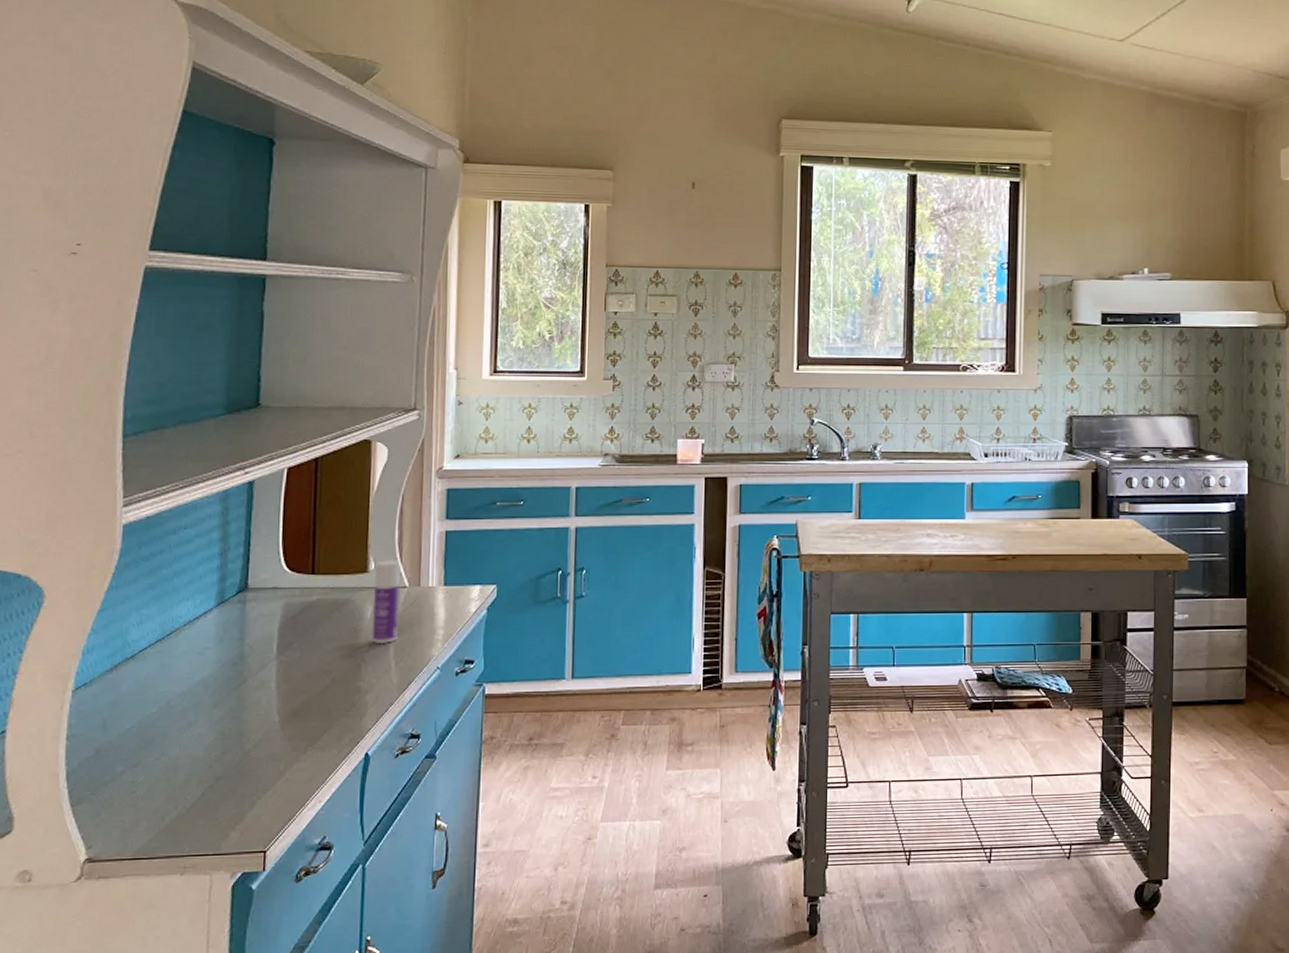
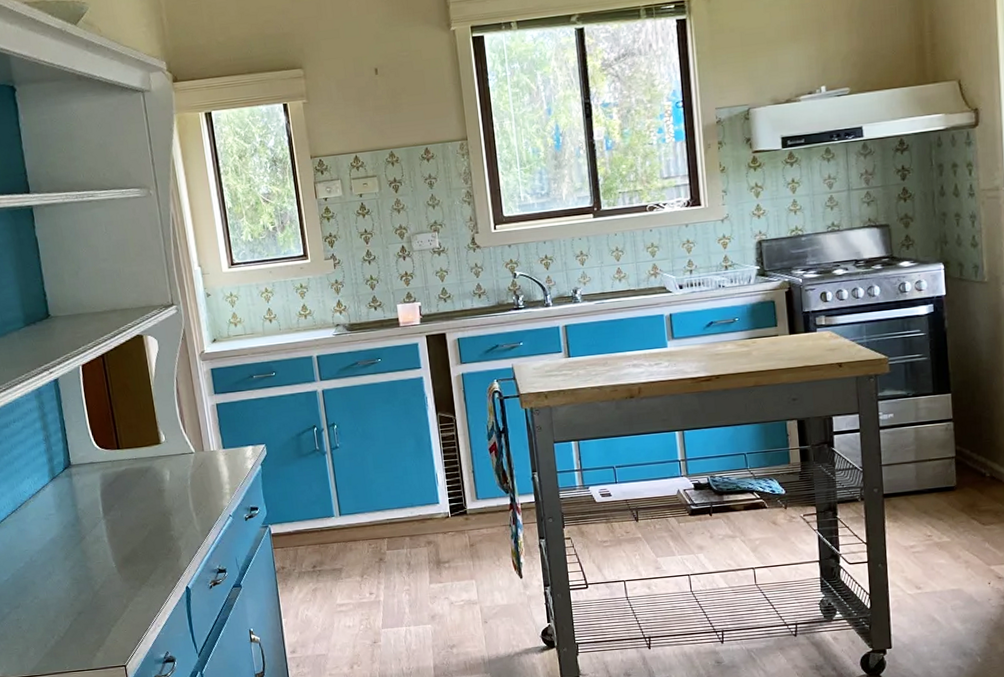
bottle: present [372,560,401,645] -> none [165,431,194,501]

